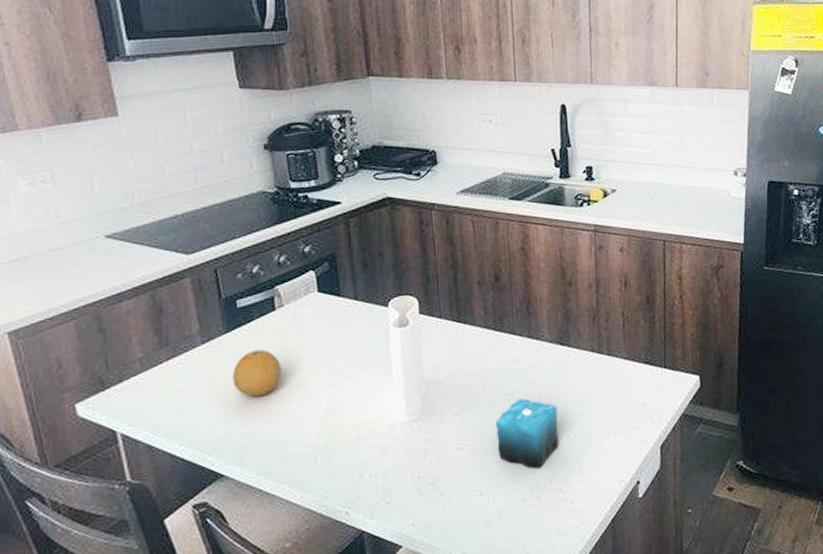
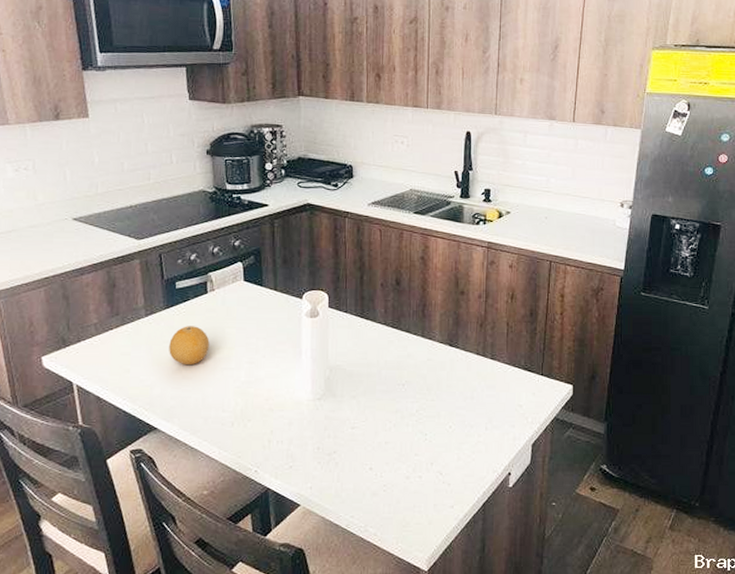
candle: present [495,398,559,468] -> none [387,390,442,451]

